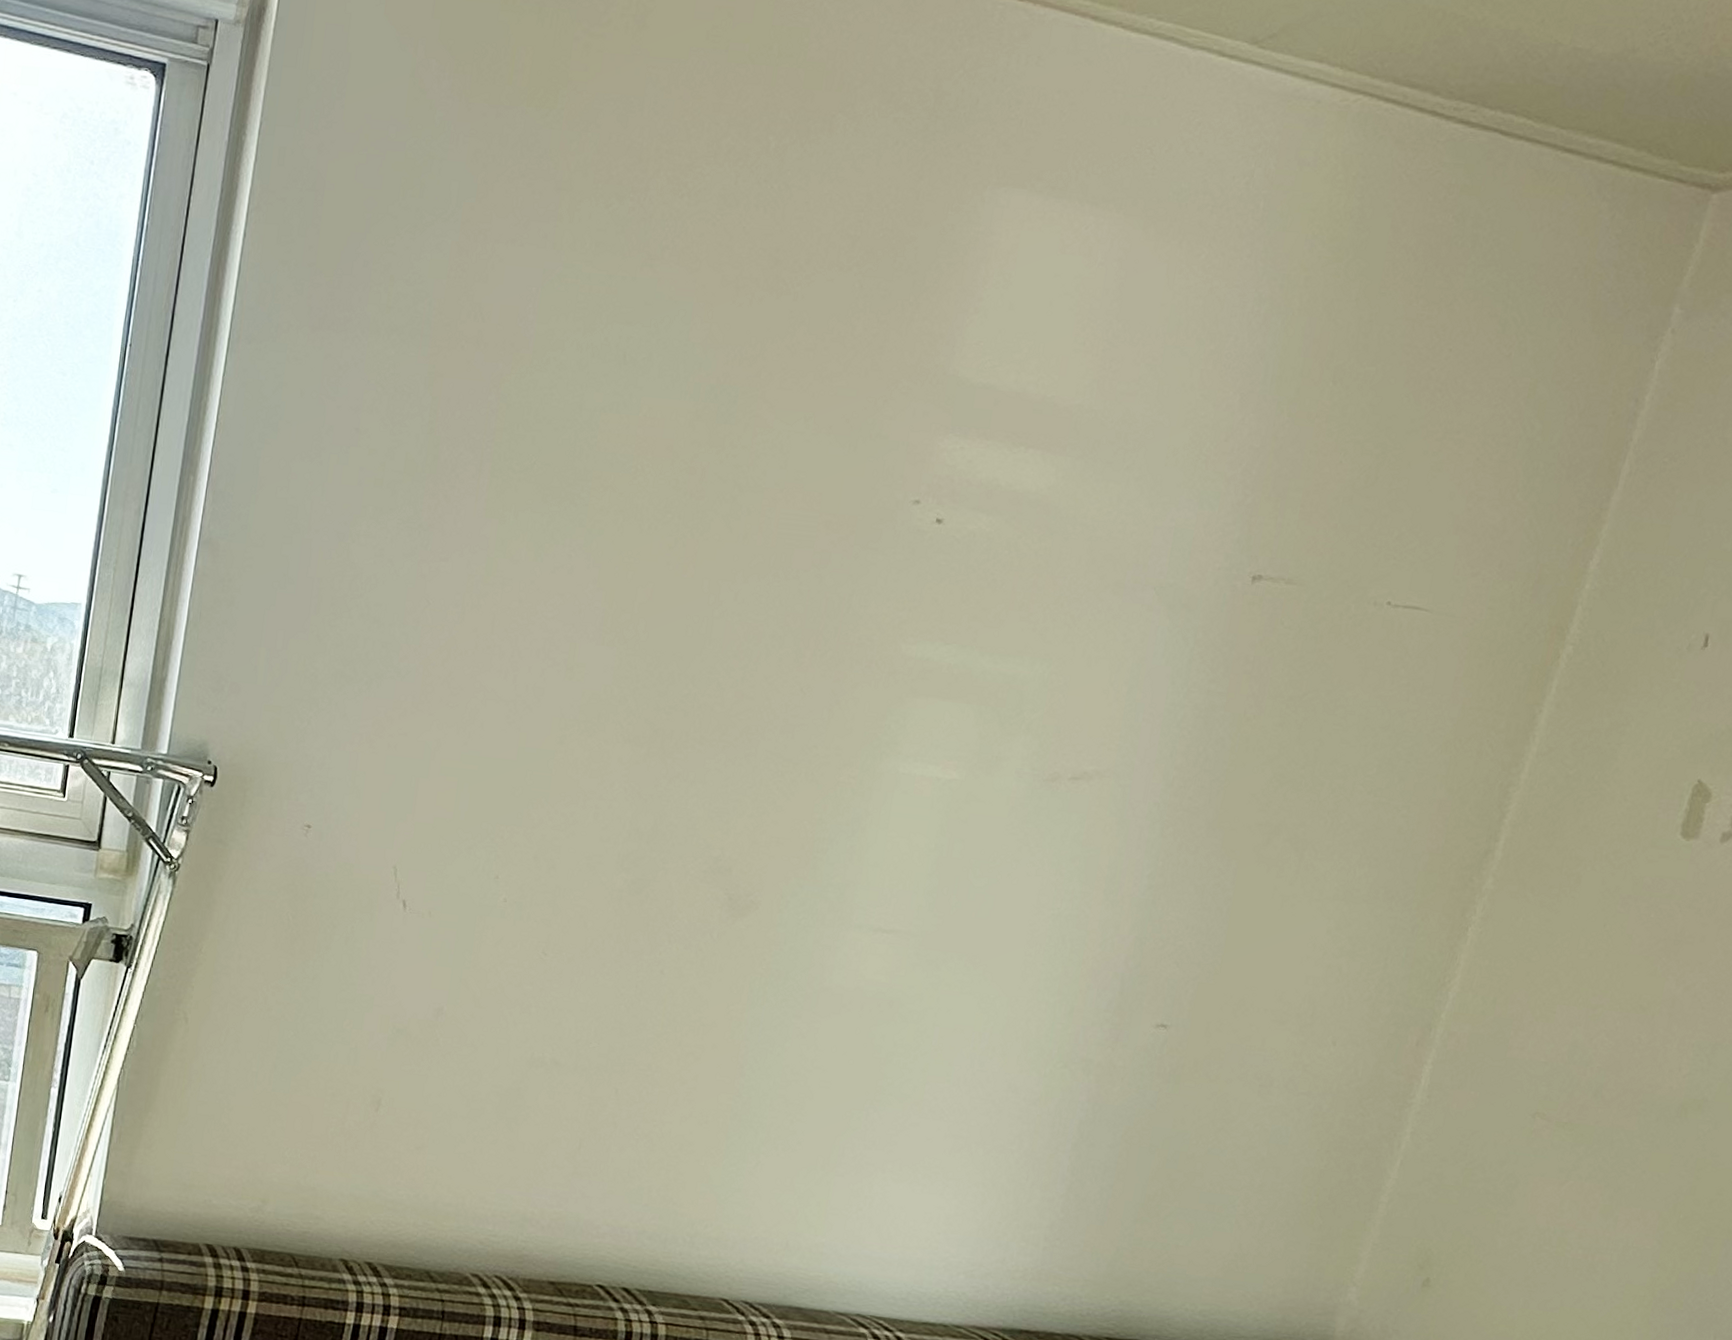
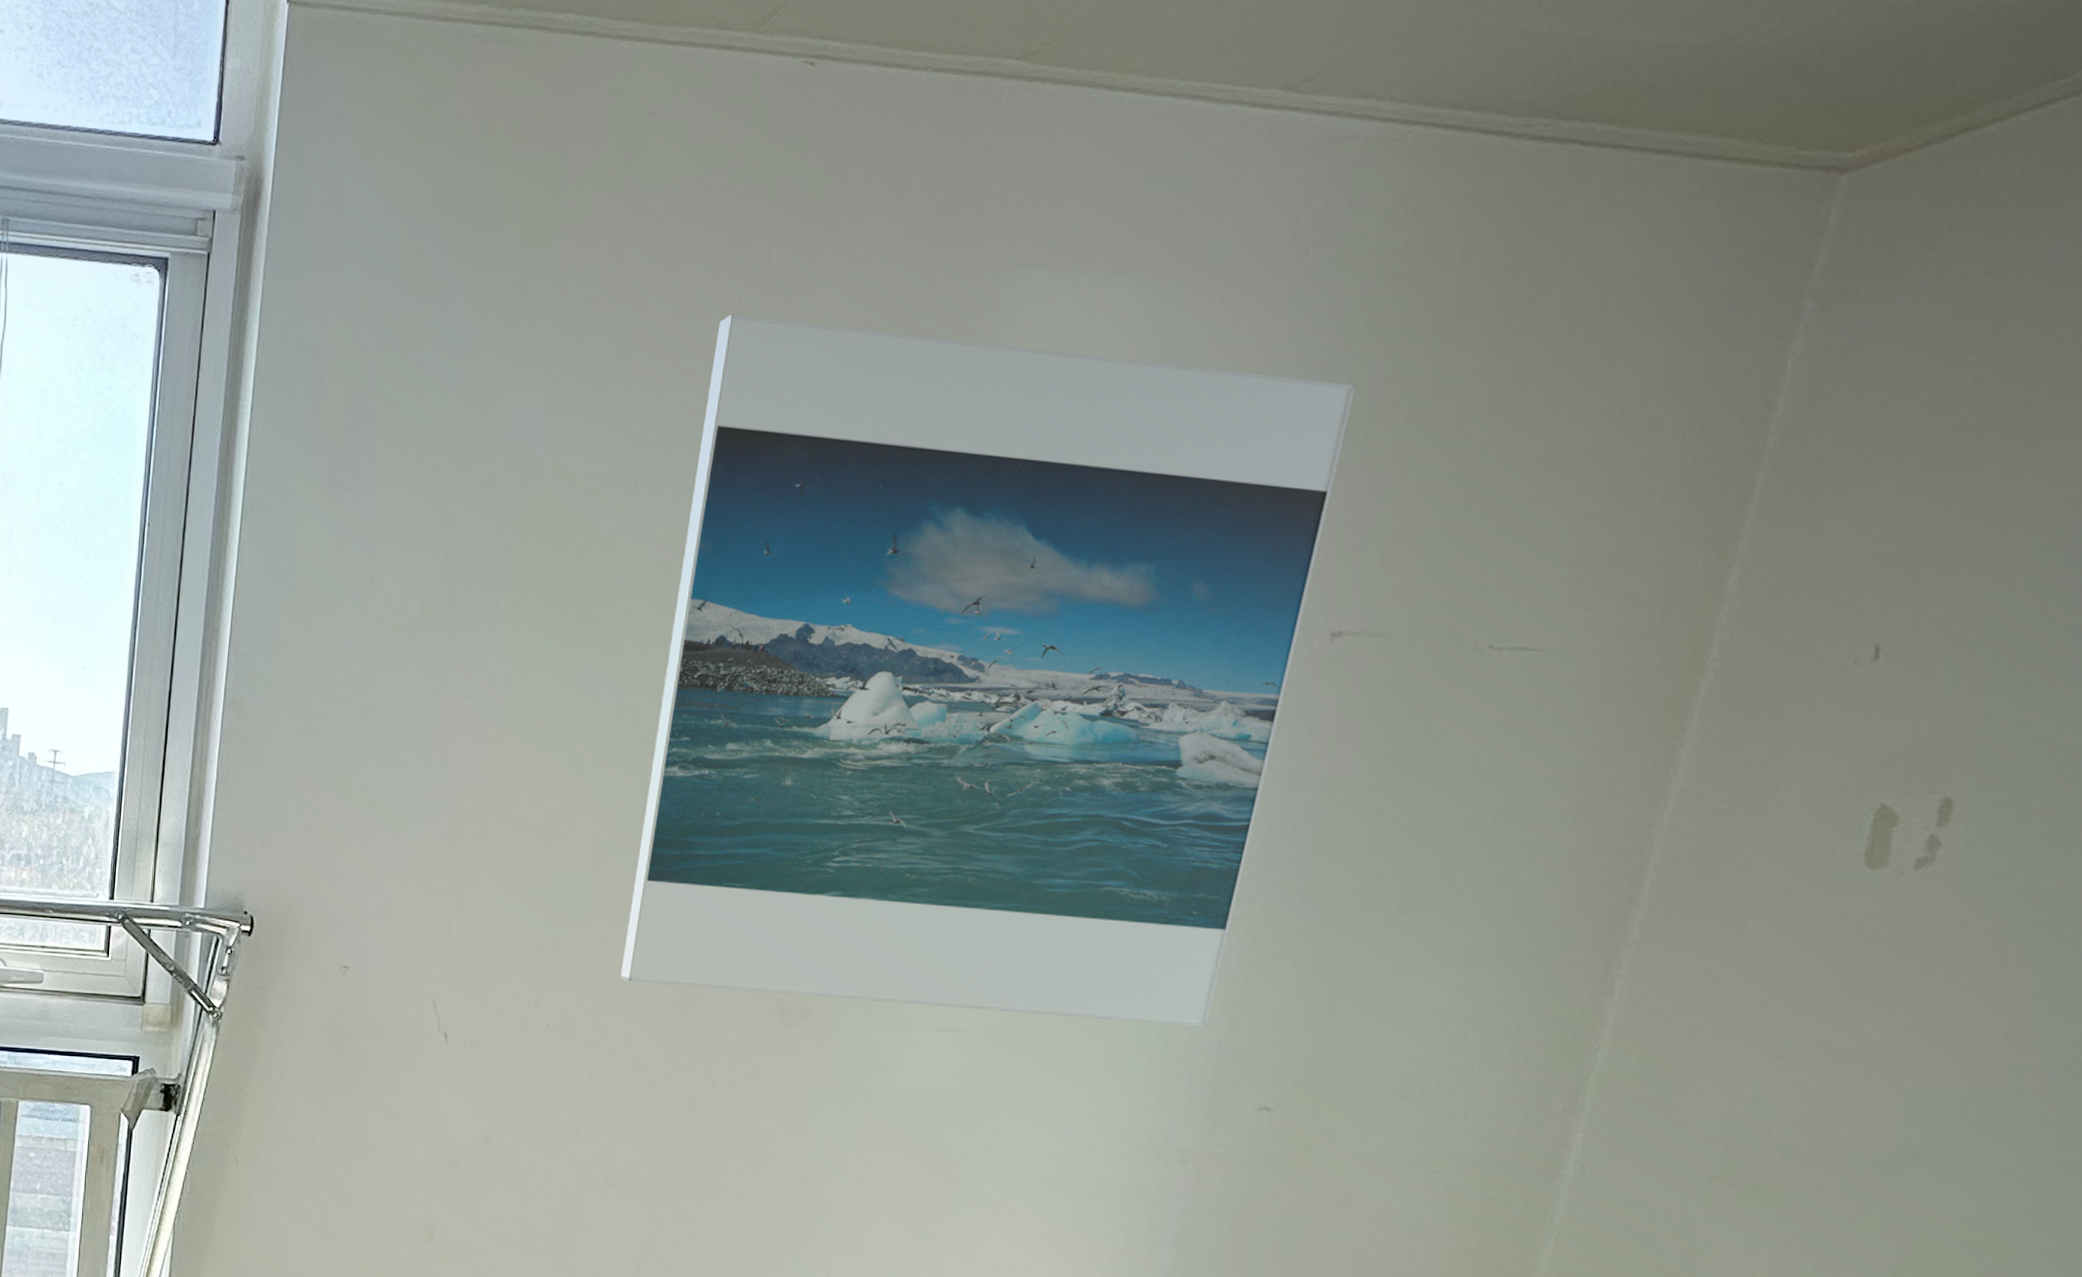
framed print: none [577,197,1292,946] -> present [619,314,1357,1028]

